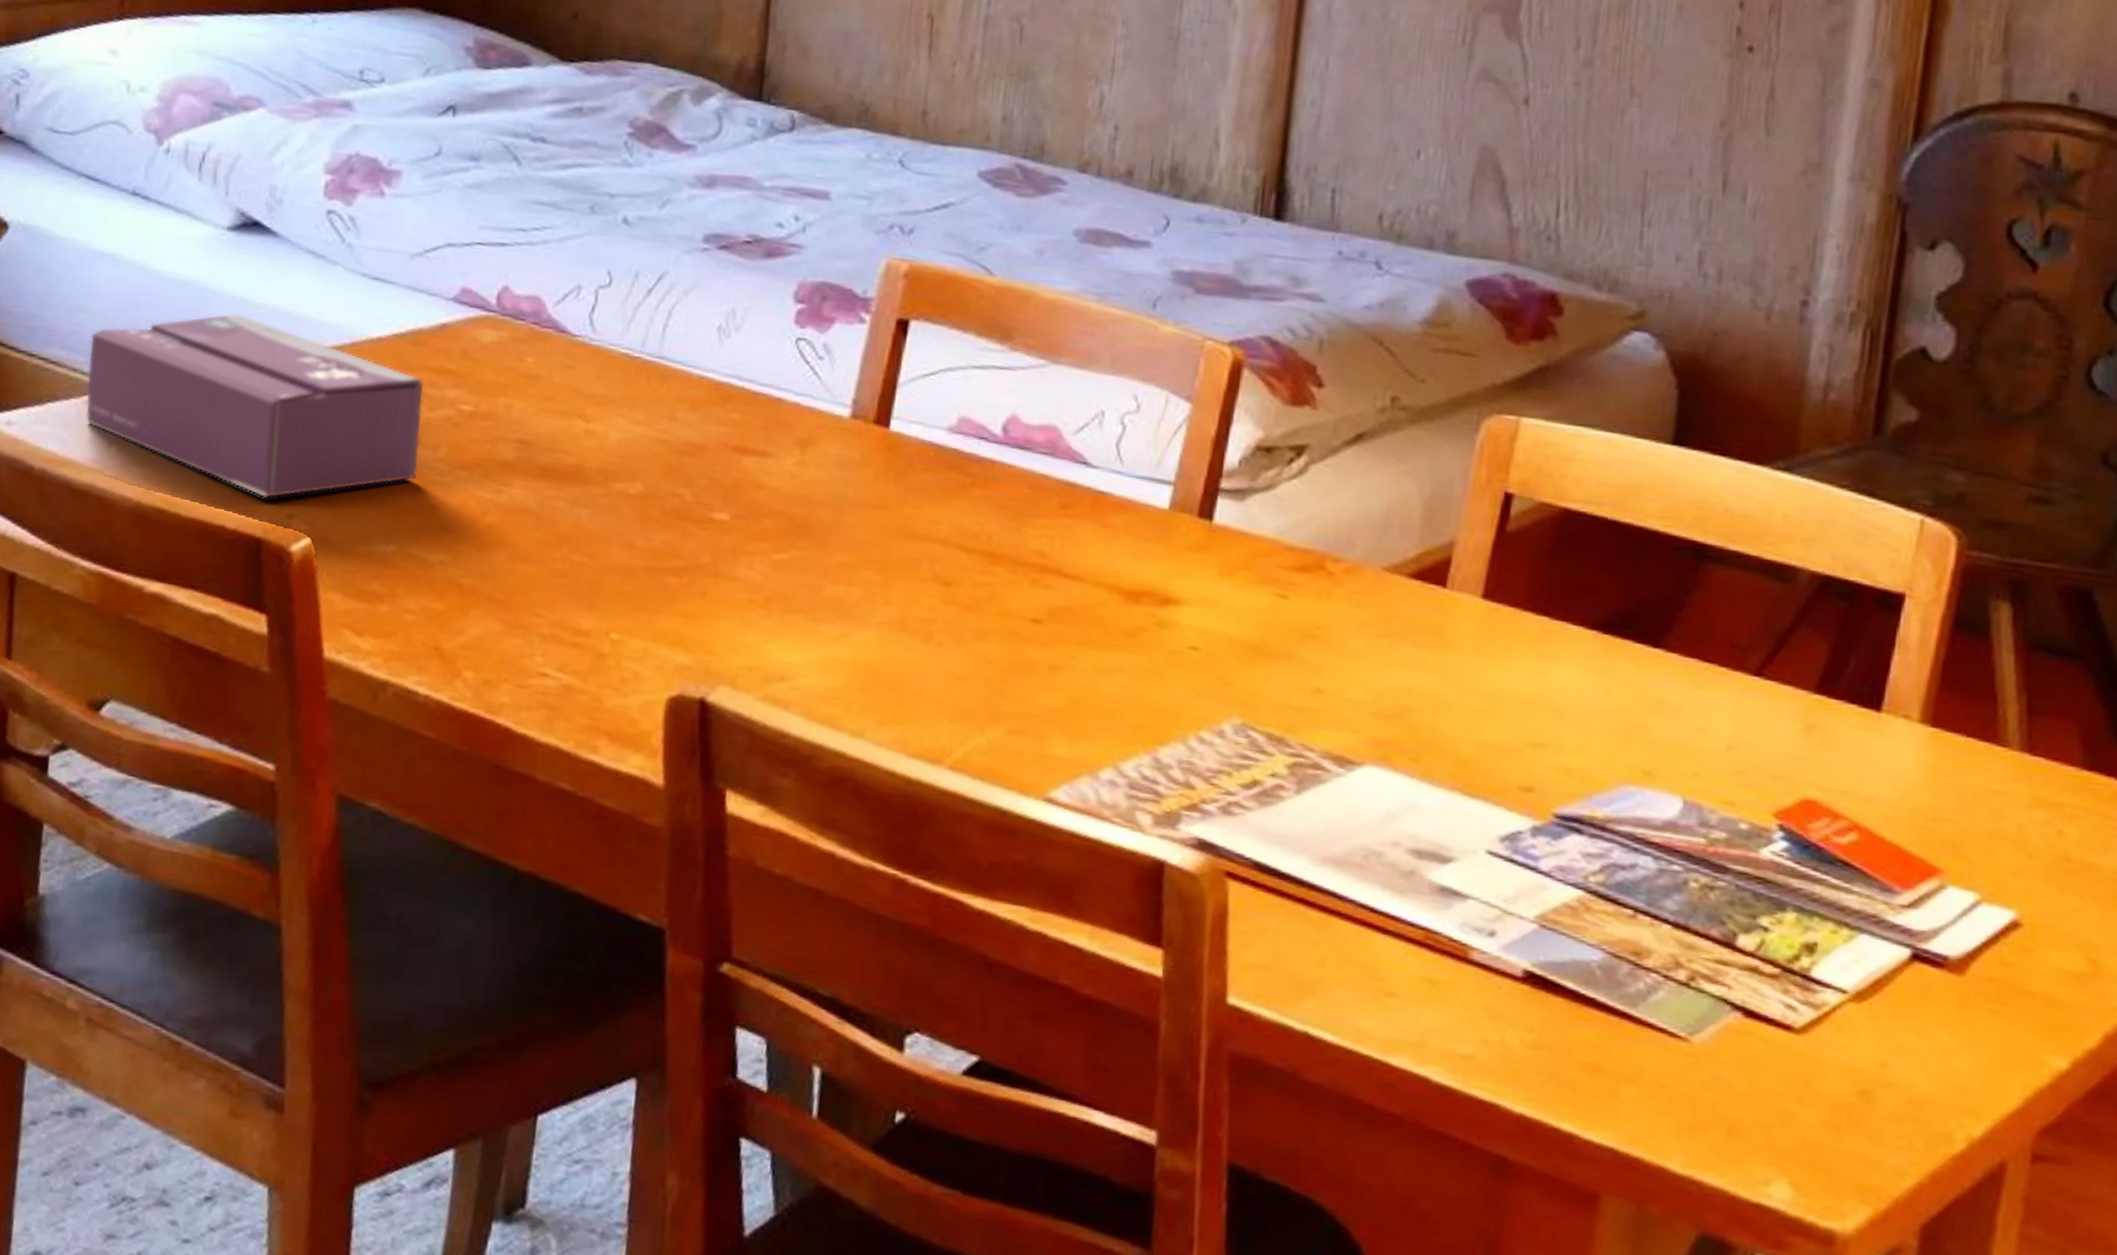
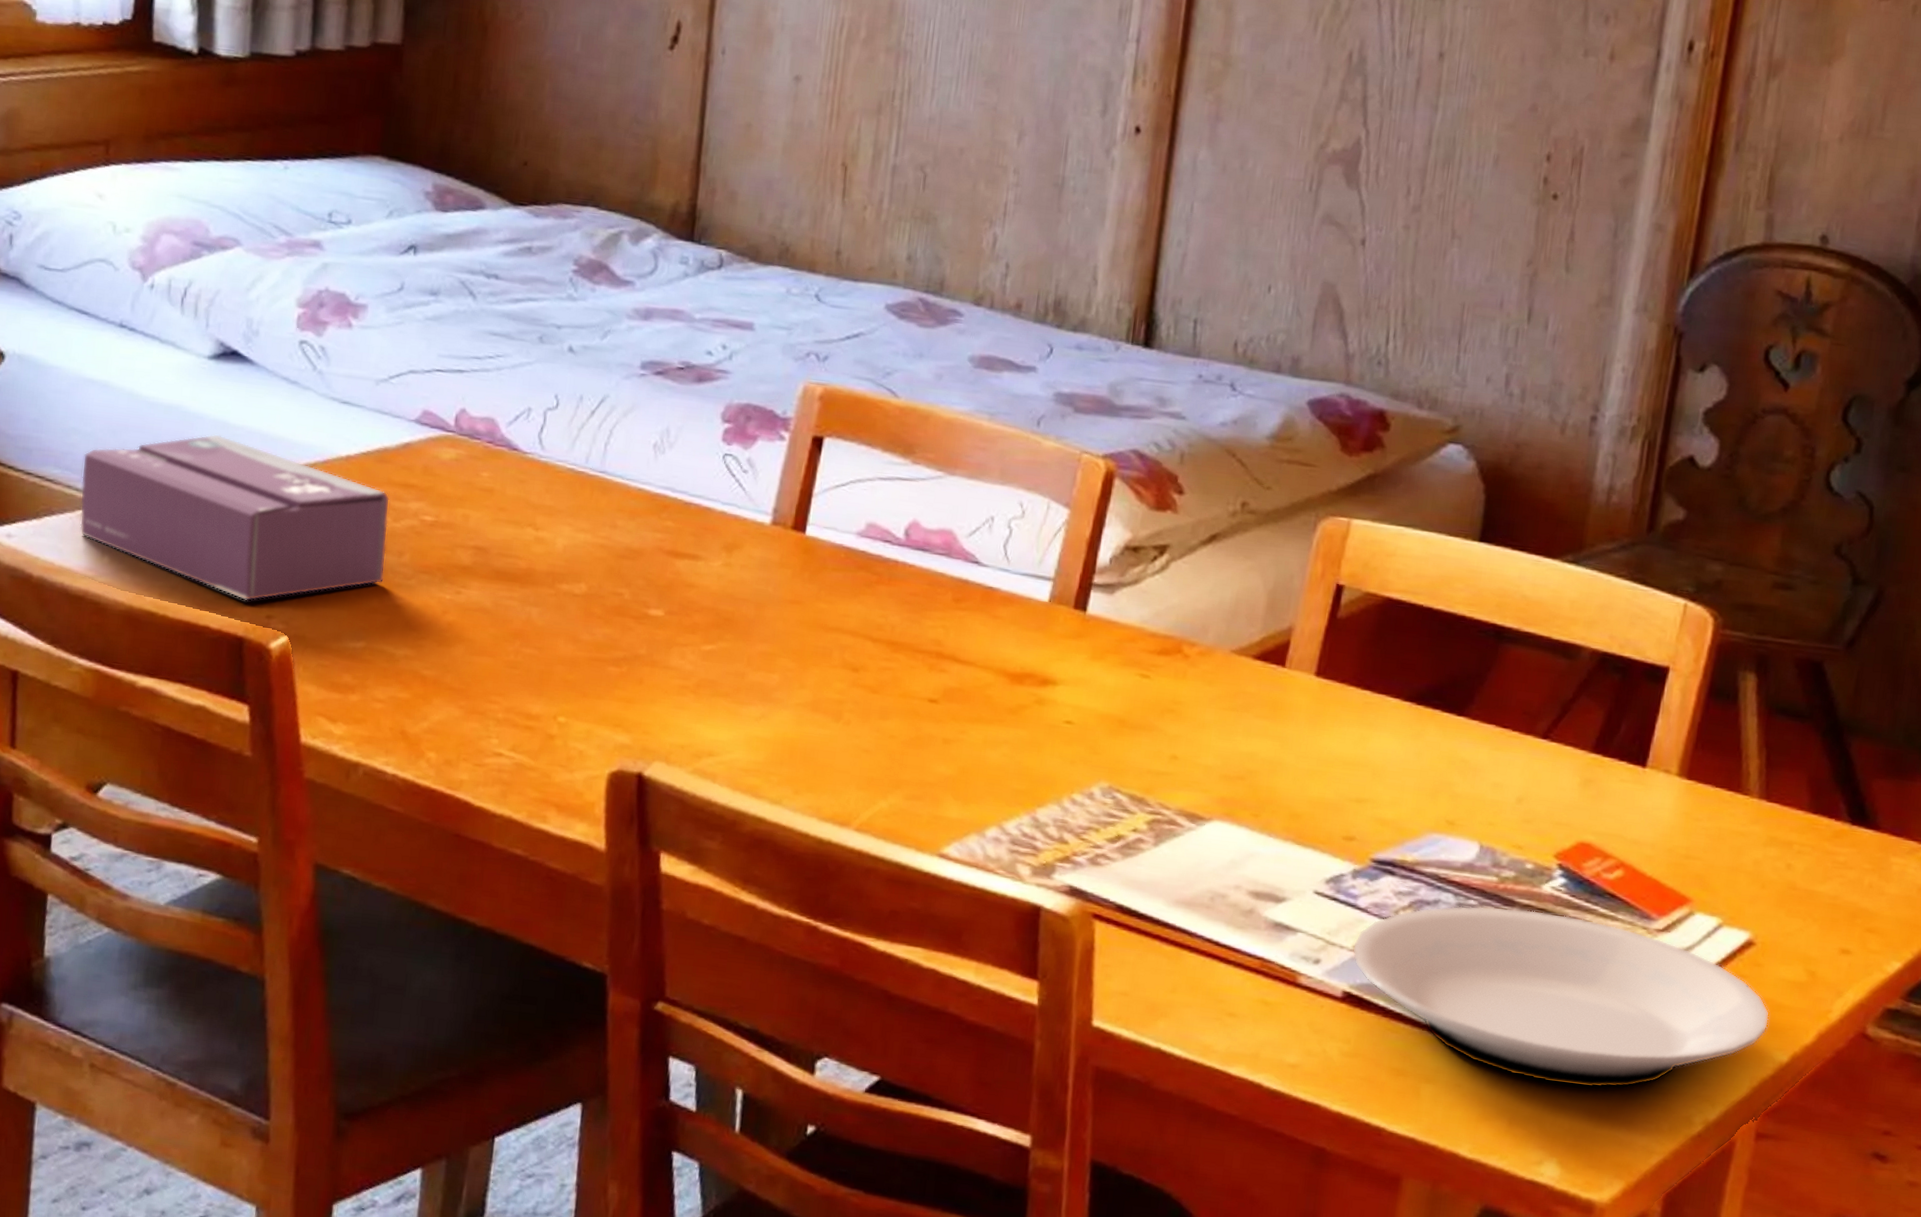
plate: none [1533,871,2042,1095] -> present [1352,906,1769,1088]

